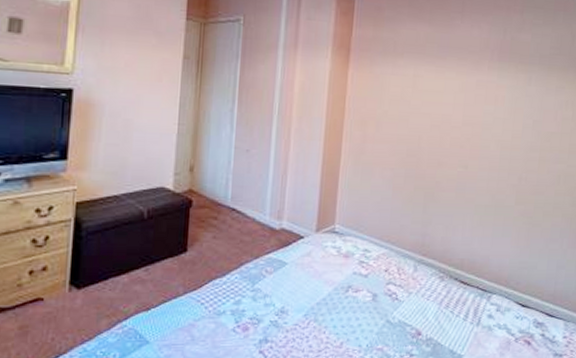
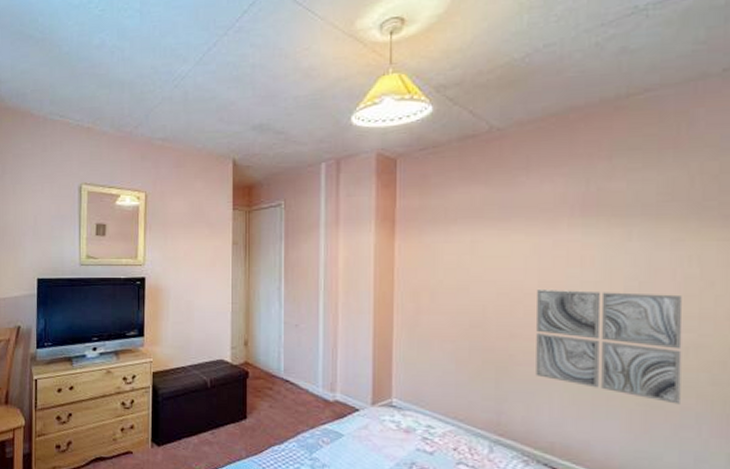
wall art: none [455,123,559,222] -> present [536,290,683,405]

